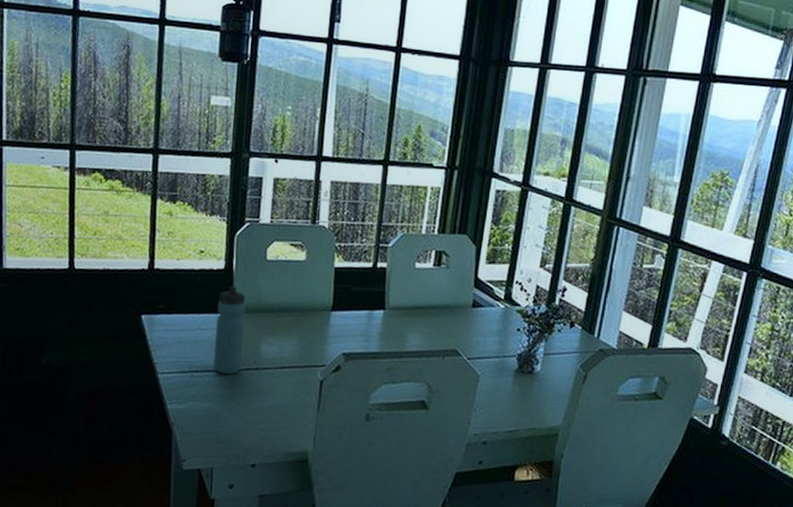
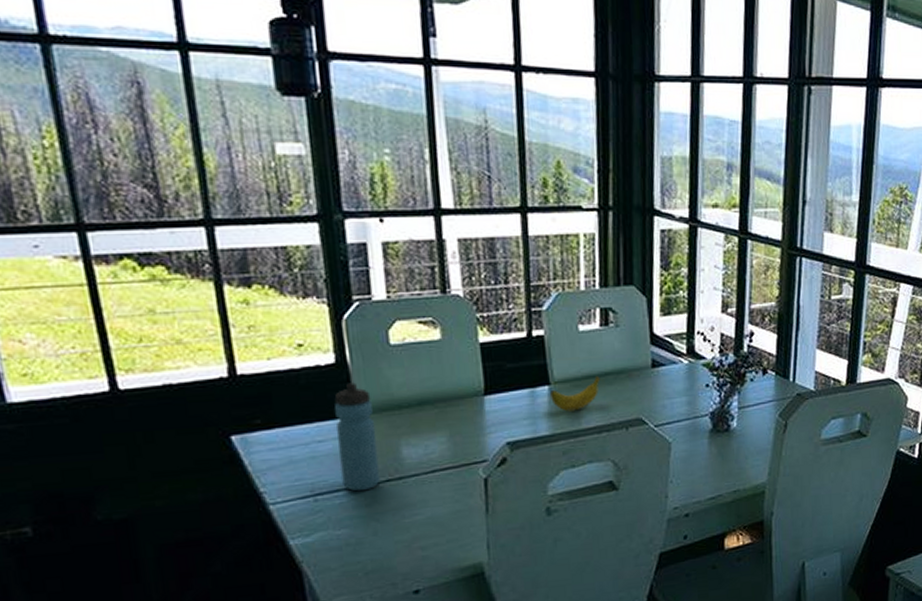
banana: none [384,308,427,335] -> present [550,376,601,411]

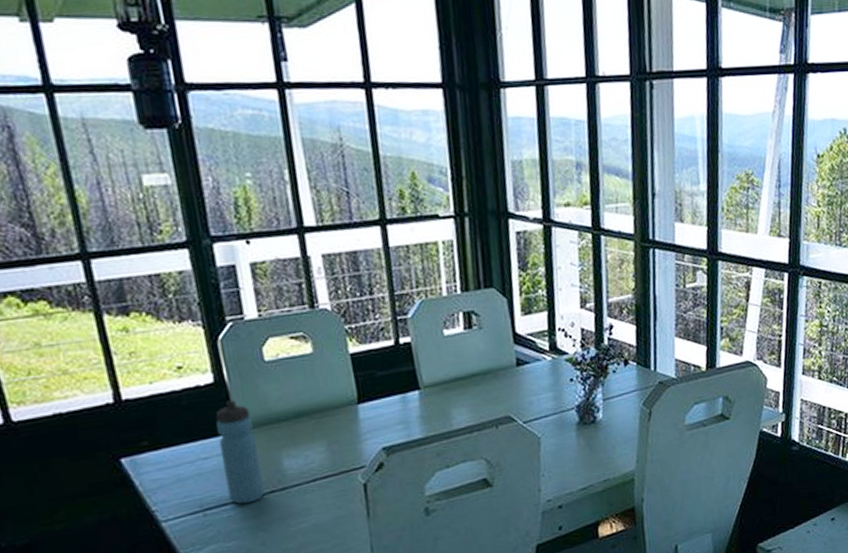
banana: present [550,376,601,411] -> none [421,378,468,414]

